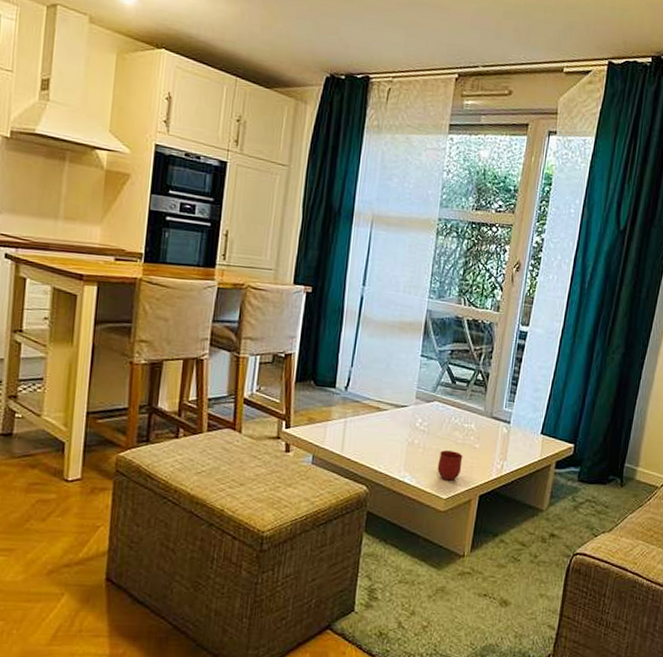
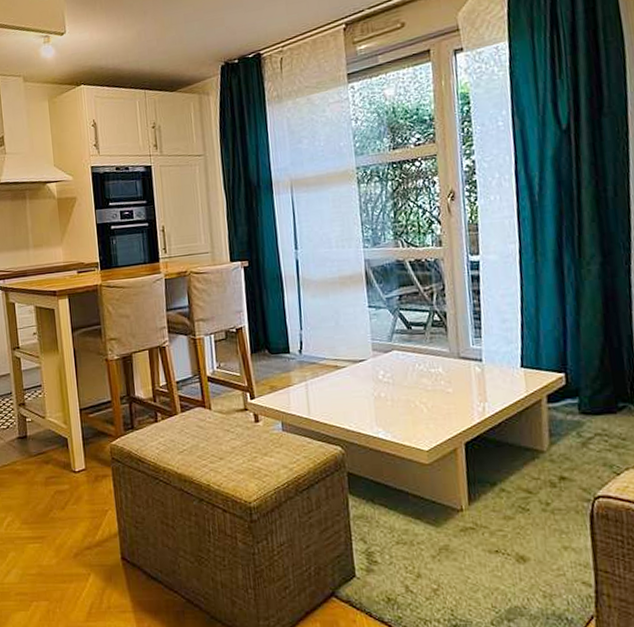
mug: present [437,450,463,481] -> none [410,399,438,431]

